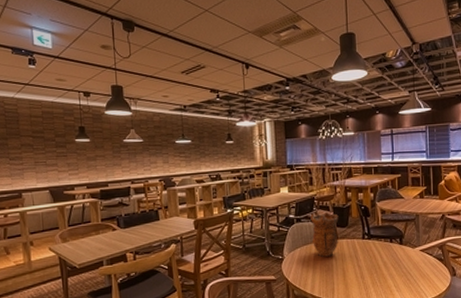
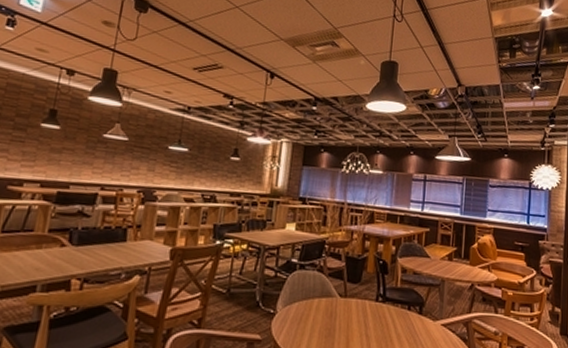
vase: present [310,211,339,257] -> none [314,260,351,318]

